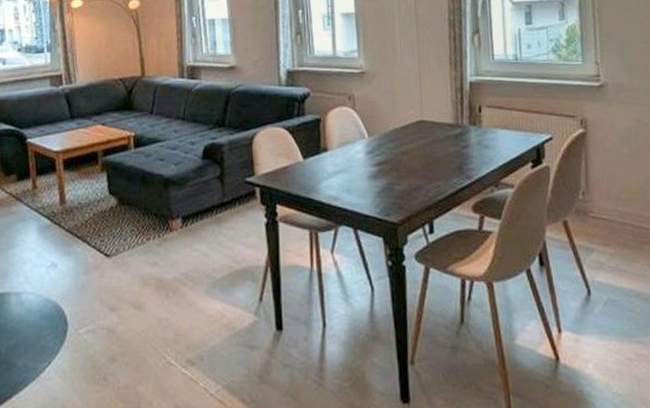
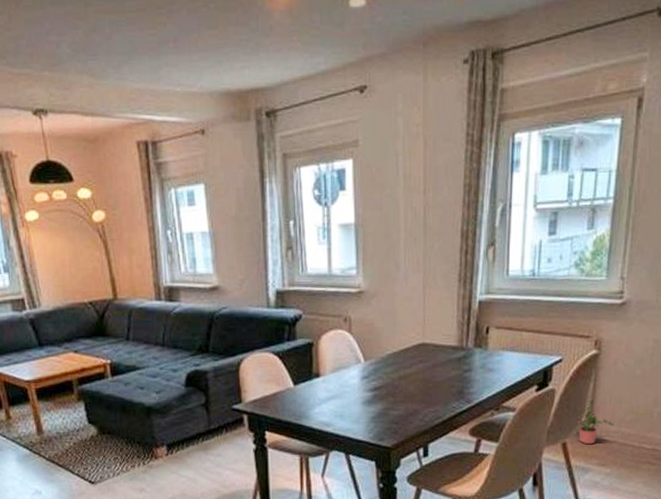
potted plant: none [577,177,611,223] -> present [579,399,615,445]

